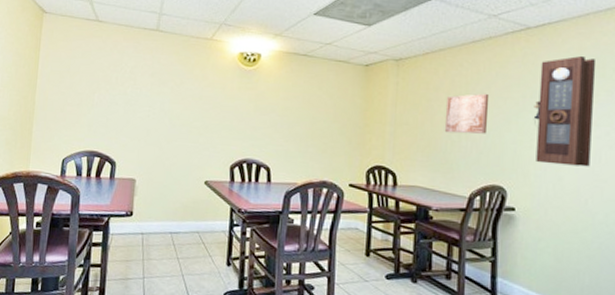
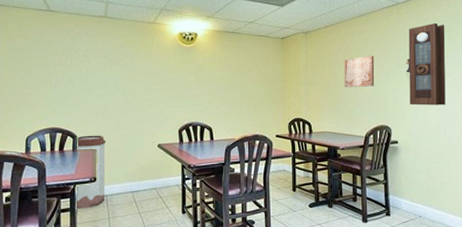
trash can: none [107,162,146,246] -> present [74,135,106,209]

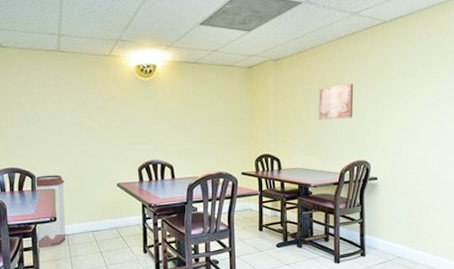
pendulum clock: present [405,22,446,106] -> none [390,43,439,138]

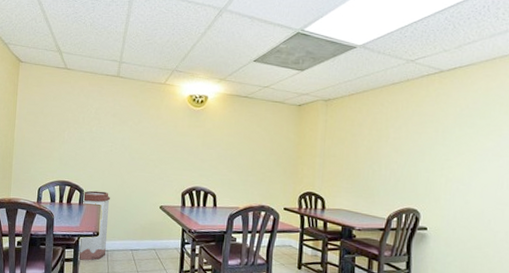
wall art: present [318,83,354,120] -> none [366,128,407,164]

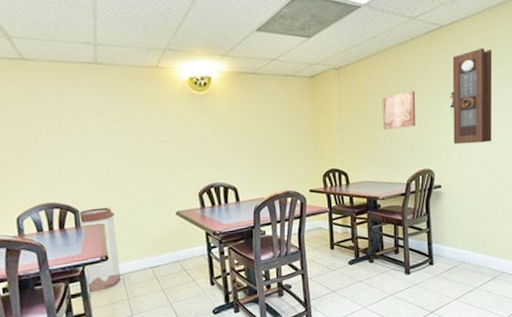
wall art: none [366,128,407,164] -> present [382,90,416,130]
pendulum clock: none [444,95,500,192] -> present [449,47,492,145]

